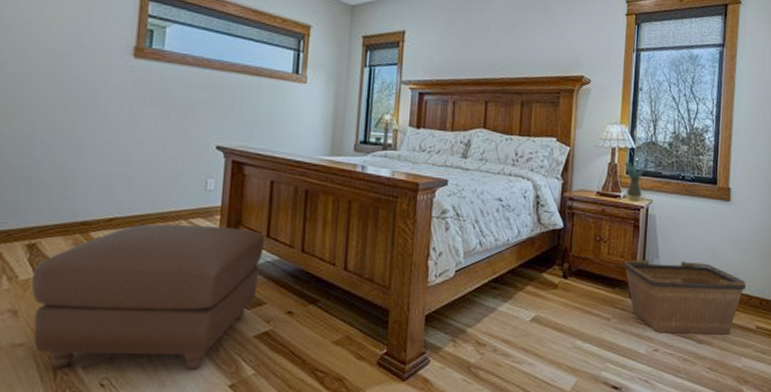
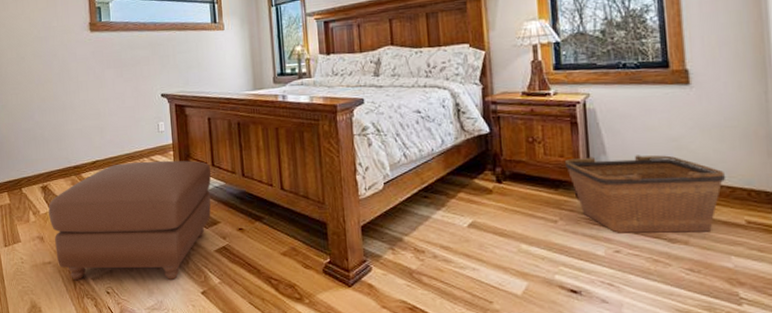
vase: present [625,161,645,202] -> none [550,56,576,98]

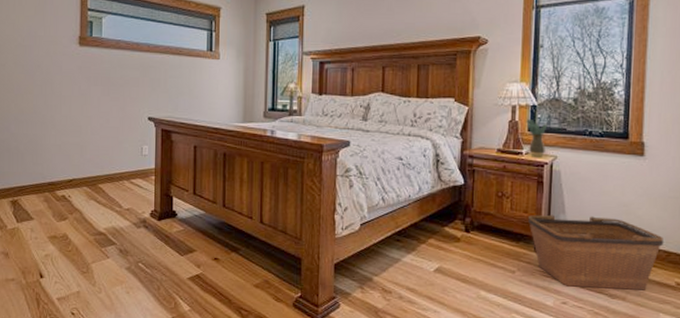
ottoman: present [48,160,212,281] -> none [16,183,192,304]
vase: none [550,56,576,98] -> present [526,118,548,158]

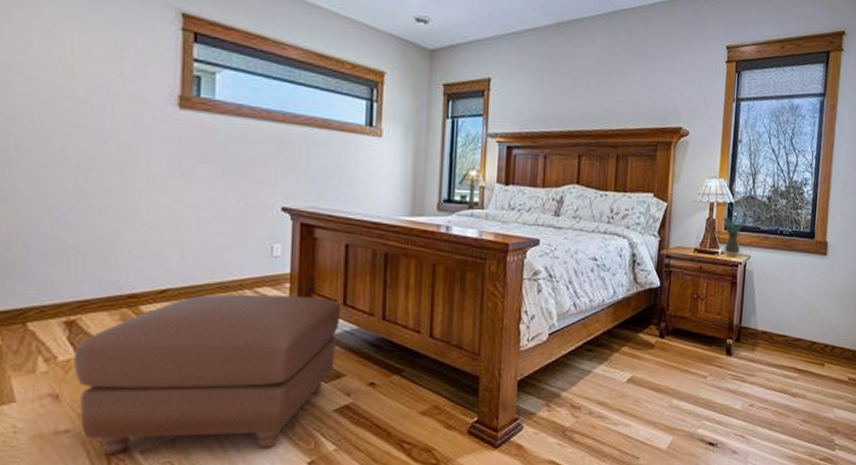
ottoman: none [16,183,192,304] -> present [73,294,342,455]
bicycle basket: present [527,214,664,291] -> none [721,316,841,388]

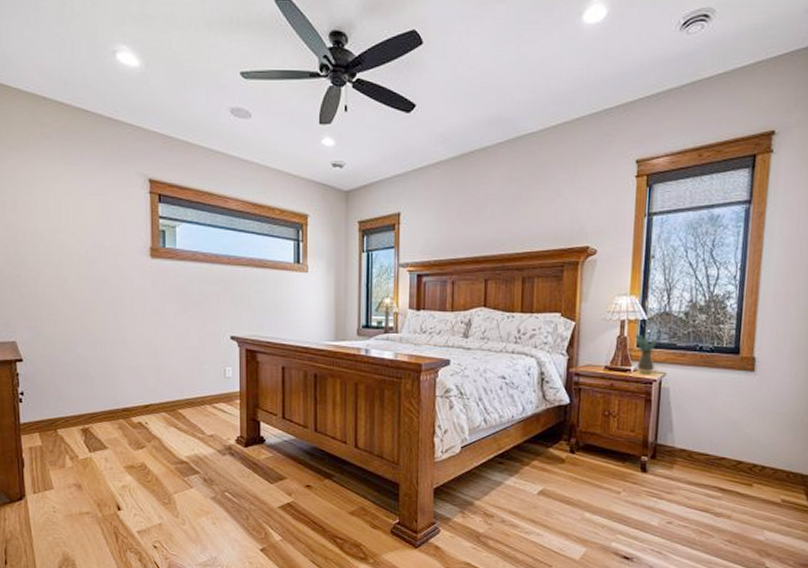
ottoman: present [73,294,342,455] -> none [89,408,281,535]

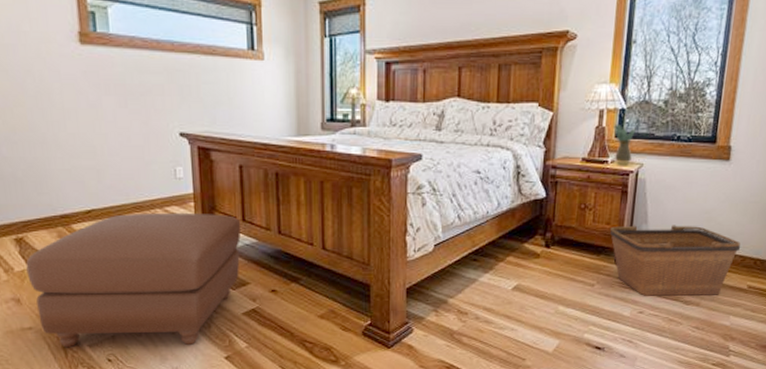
ottoman: none [89,408,281,535] -> present [25,212,242,348]
bicycle basket: none [634,433,772,508] -> present [609,225,741,296]

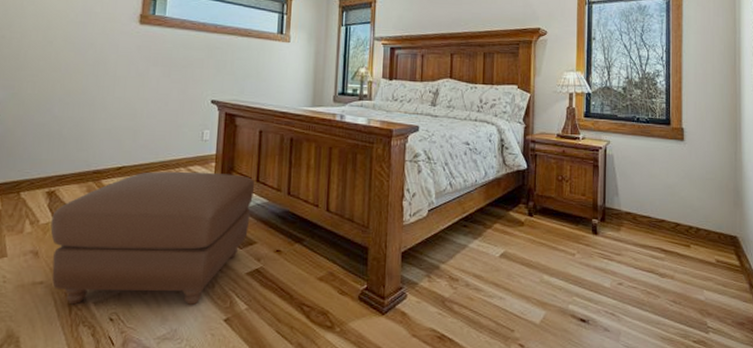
bicycle basket: present [609,225,741,296] -> none [585,197,704,268]
vase: present [613,123,636,166] -> none [582,105,601,143]

